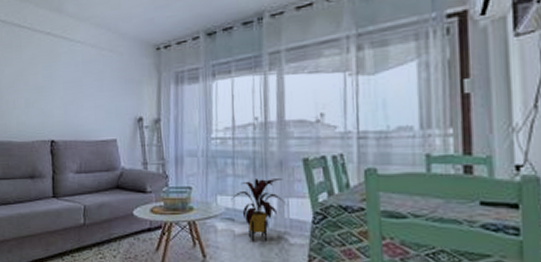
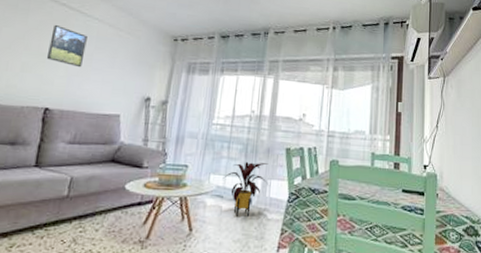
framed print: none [43,55,75,96] -> present [46,24,88,68]

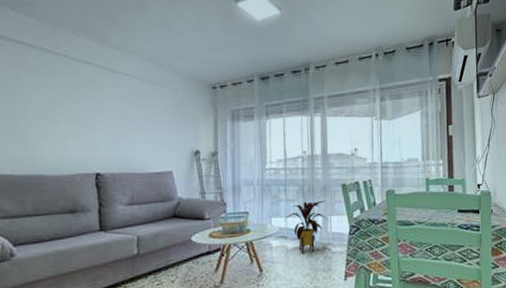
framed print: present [46,24,88,68] -> none [84,86,124,129]

